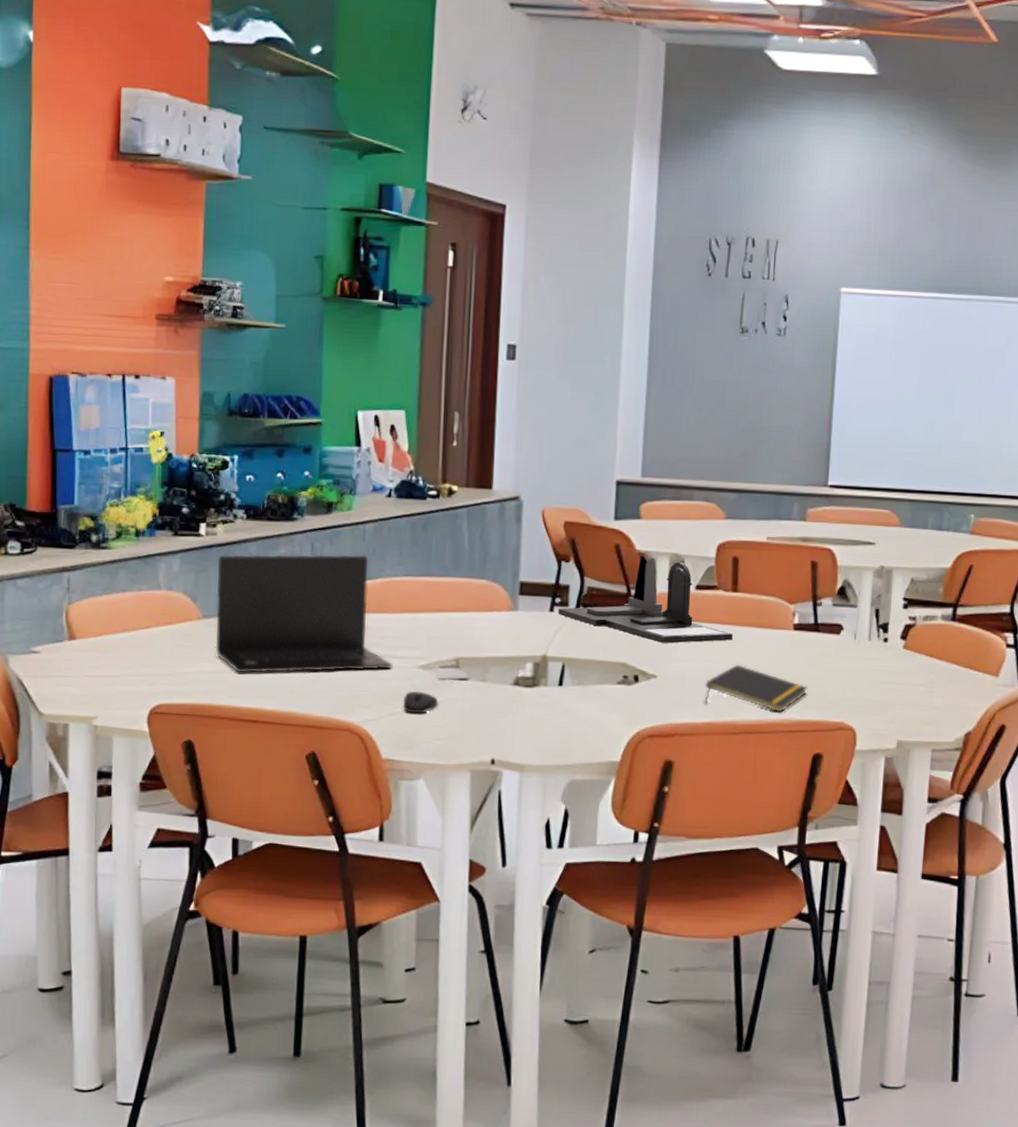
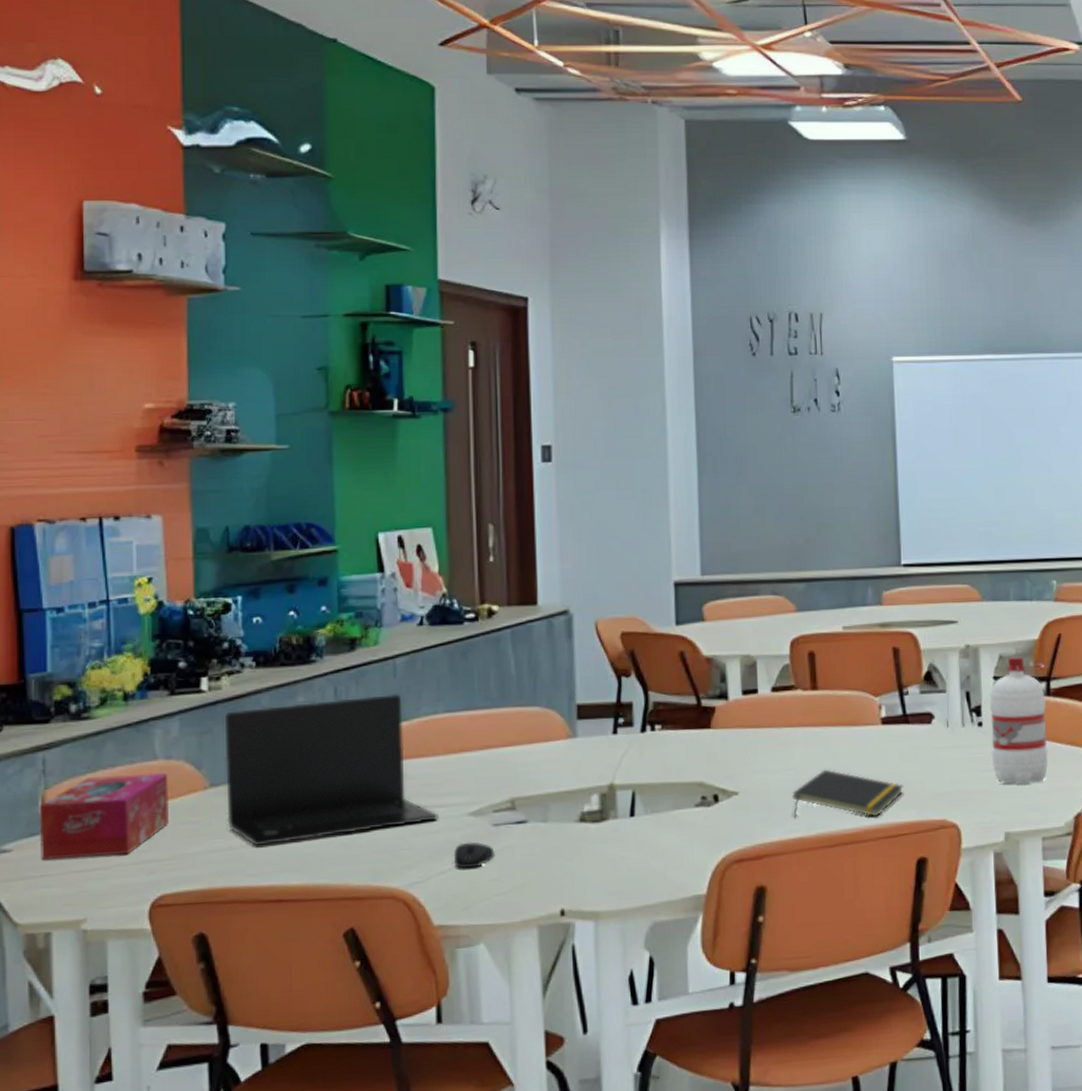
tissue box: none [62,598,169,667] -> present [39,772,170,861]
desk organizer: present [558,556,733,644] -> none [623,661,817,755]
water bottle: none [892,580,954,700] -> present [989,656,1048,785]

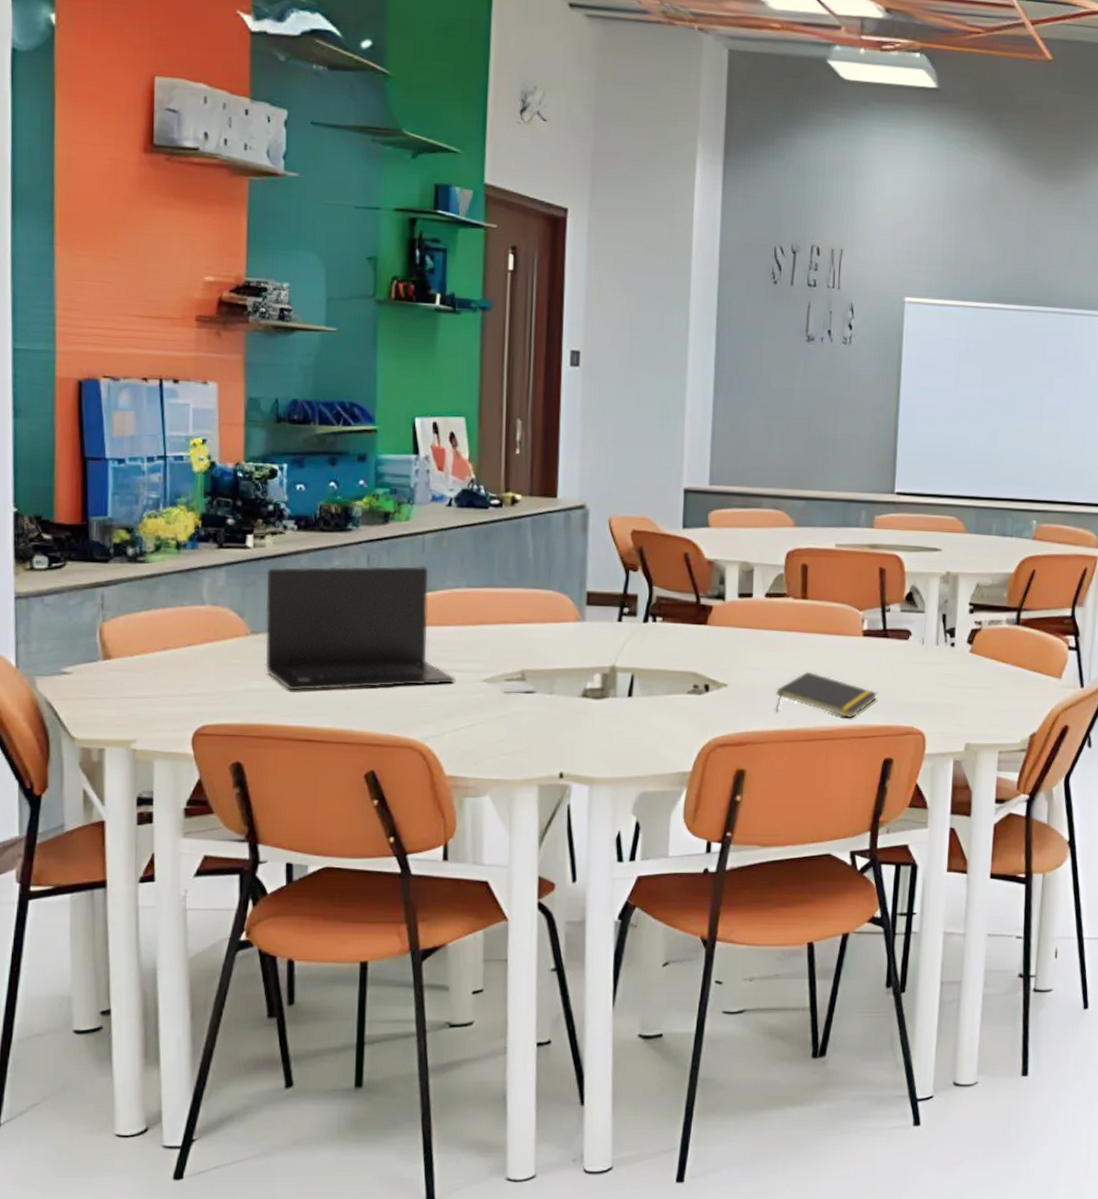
tissue box: present [39,772,170,861] -> none [96,615,214,687]
mouse: present [453,842,495,869] -> none [466,705,504,729]
water bottle: present [989,656,1048,785] -> none [959,586,1018,703]

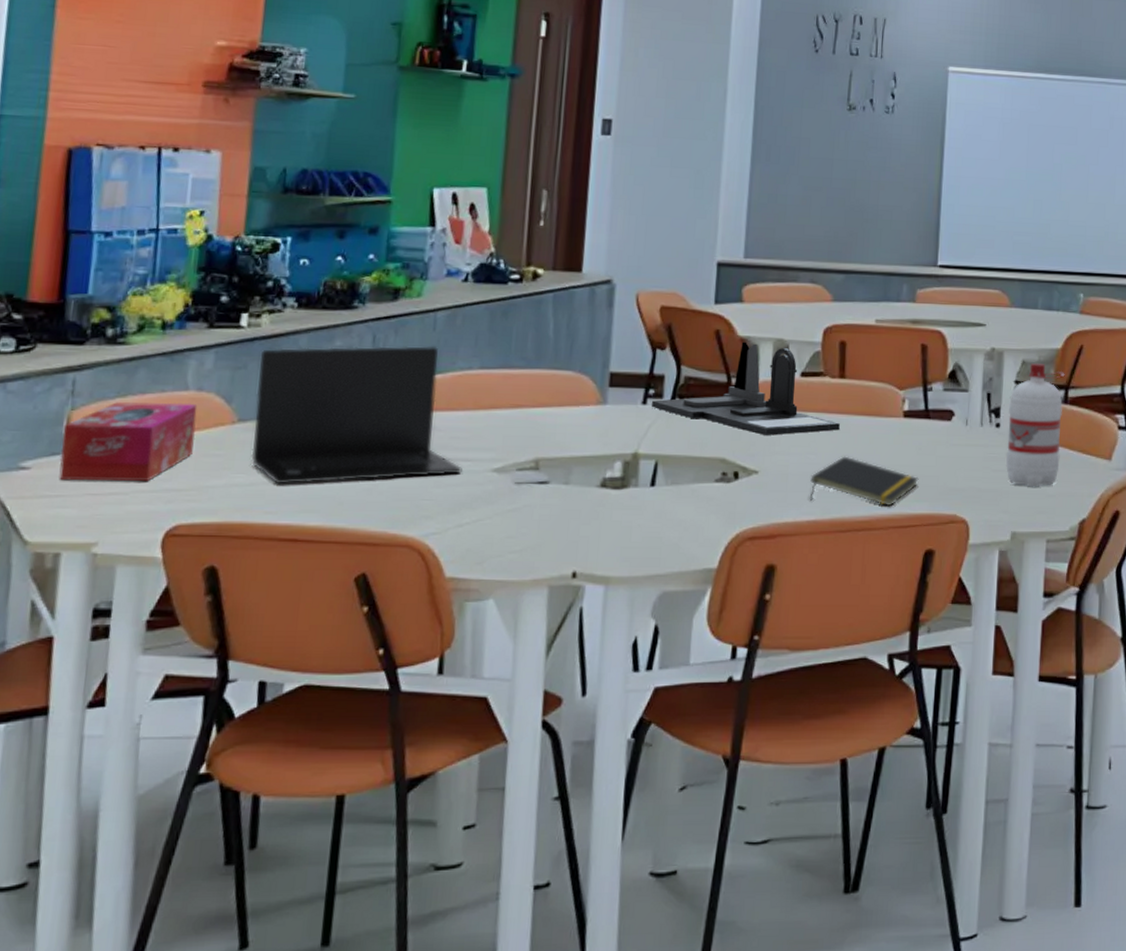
tissue box: none [96,615,214,687] -> present [59,402,198,482]
desk organizer: none [627,564,803,652] -> present [652,342,840,436]
water bottle: none [959,586,1018,703] -> present [1005,362,1065,487]

